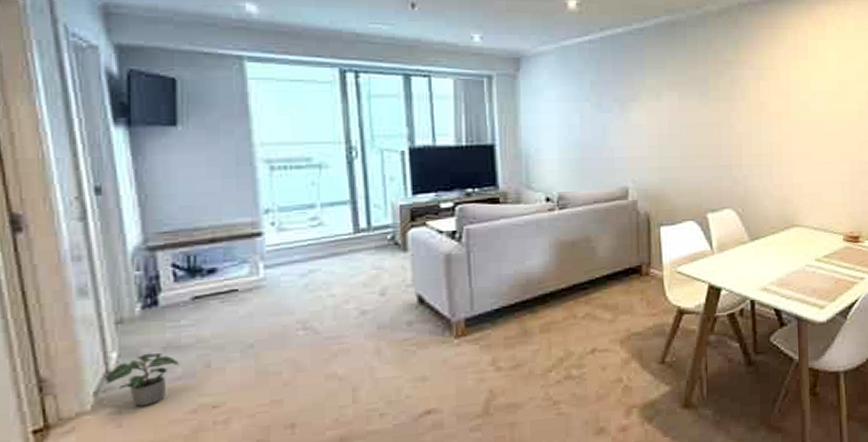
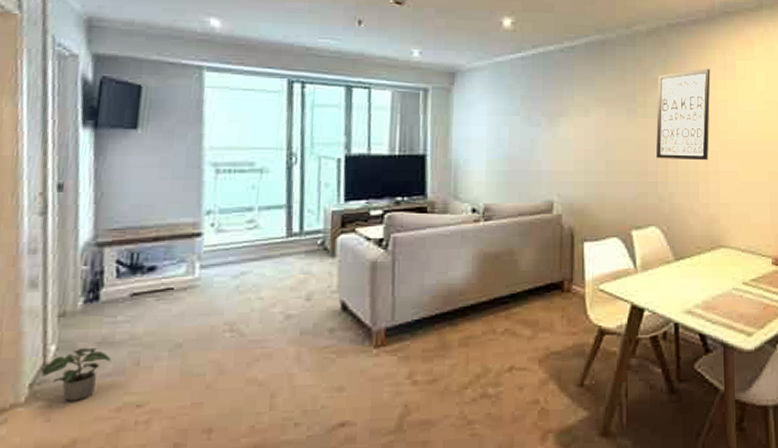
wall art: none [729,49,783,143] -> present [656,68,711,161]

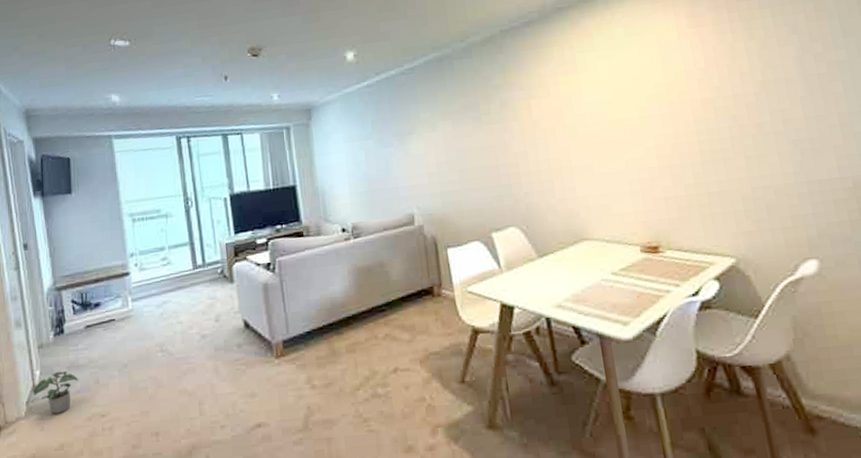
wall art: present [656,68,711,161] -> none [498,66,560,162]

